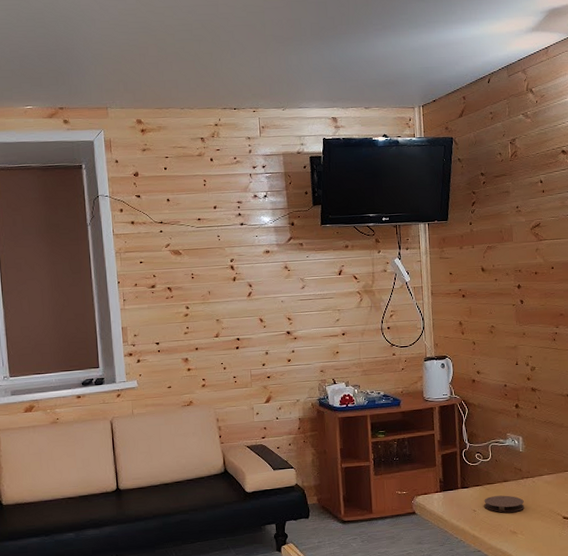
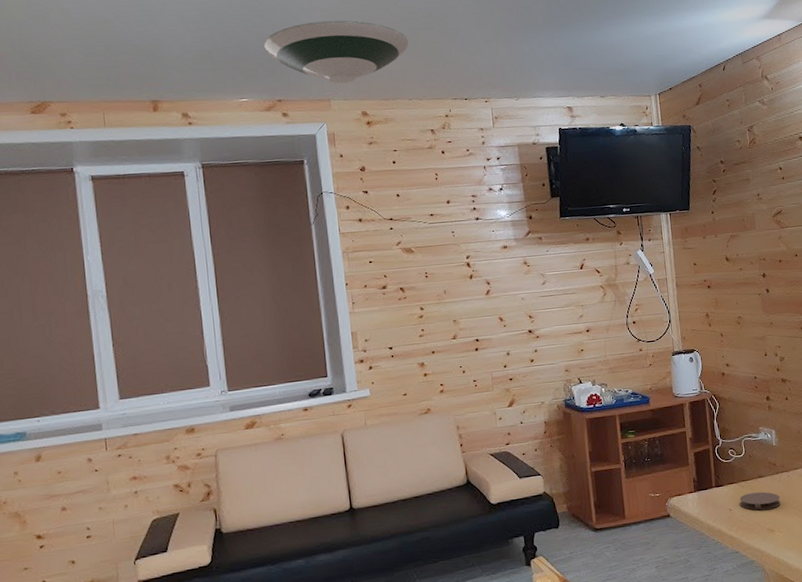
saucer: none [48,31,183,93] -> present [264,20,409,84]

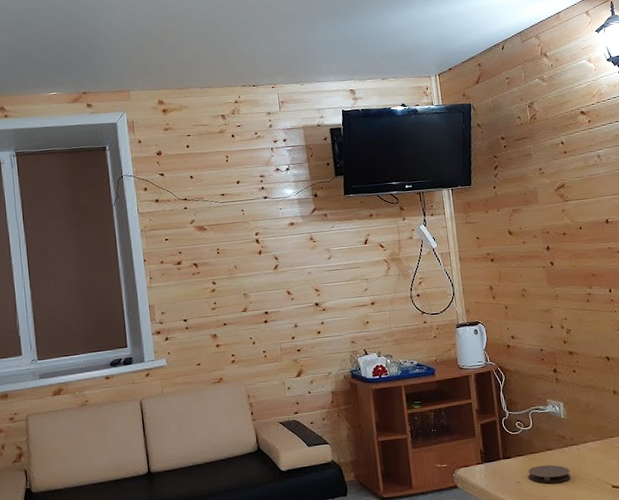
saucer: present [264,20,409,84] -> none [71,17,201,76]

